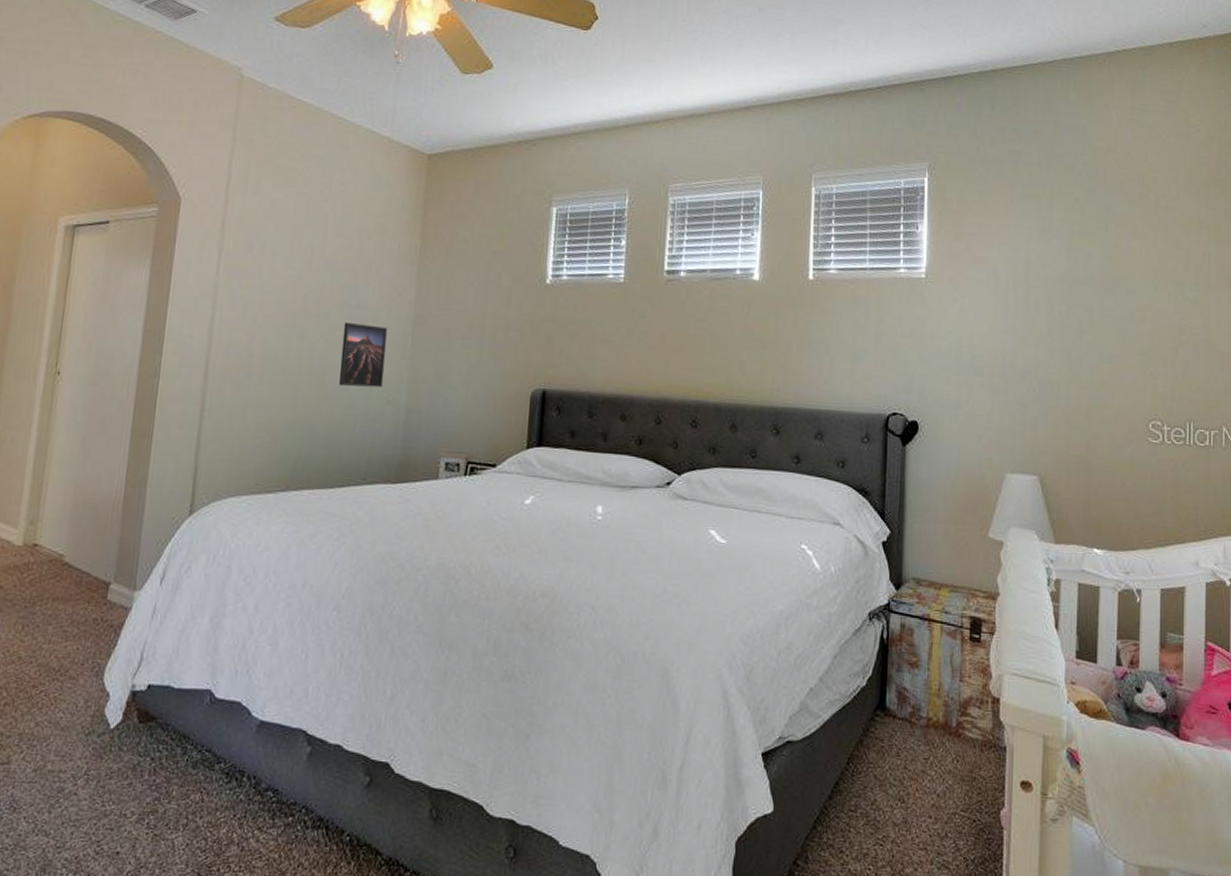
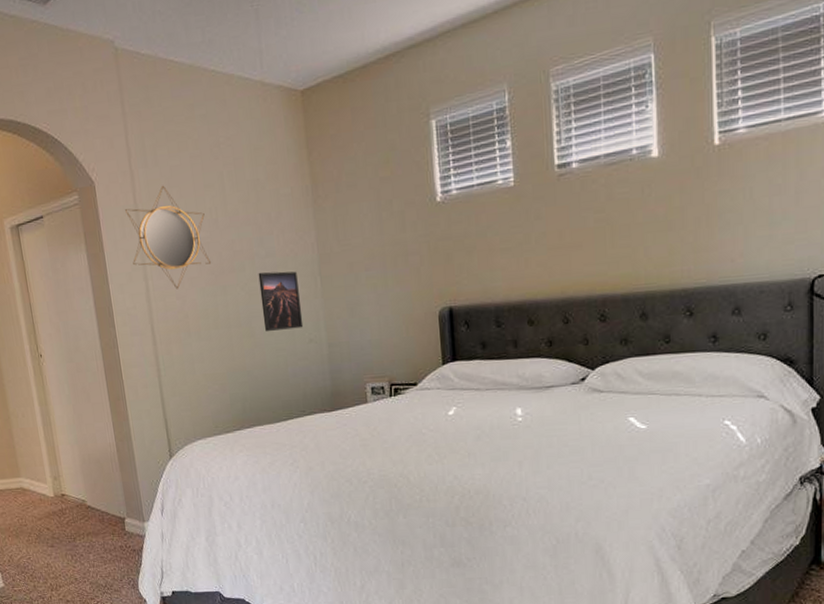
home mirror: none [203,215,299,325] -> present [124,185,211,289]

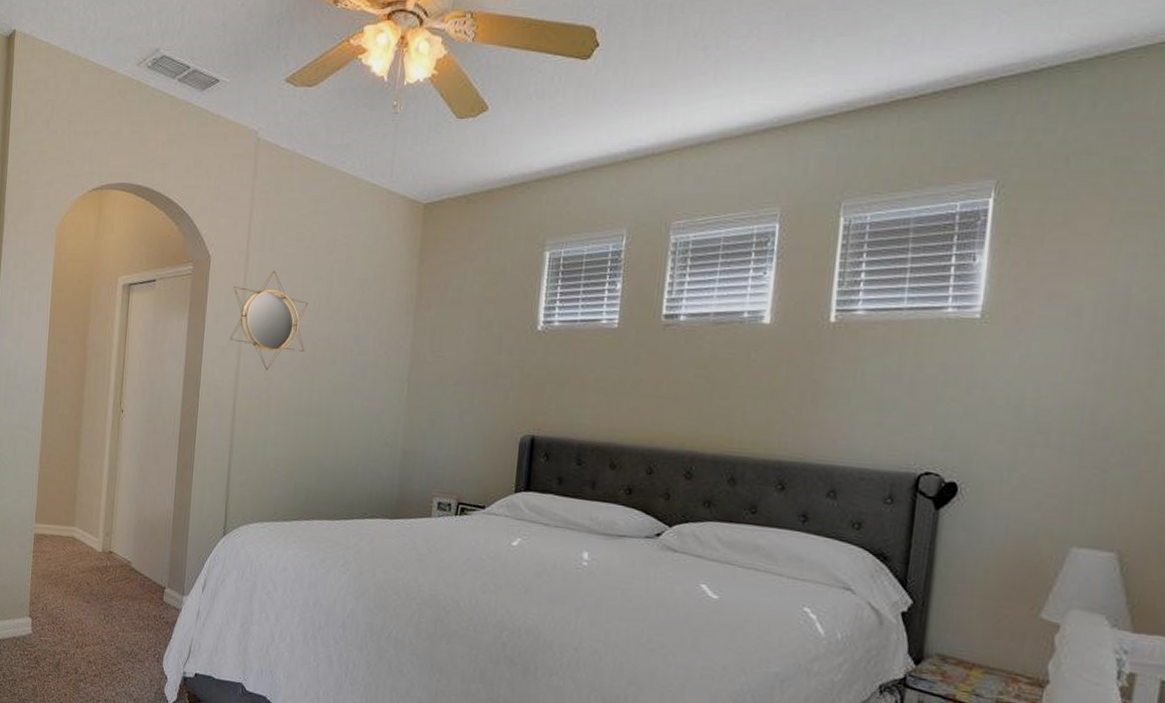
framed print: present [258,271,304,332] -> none [343,368,386,430]

